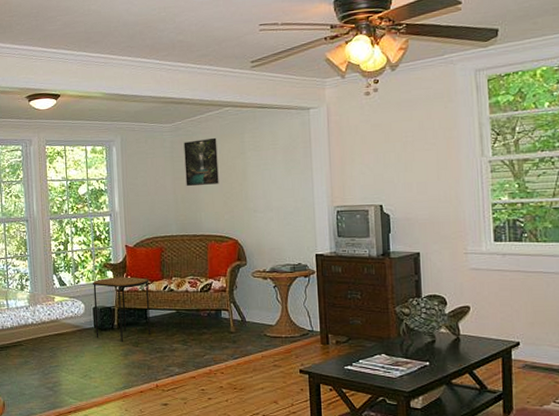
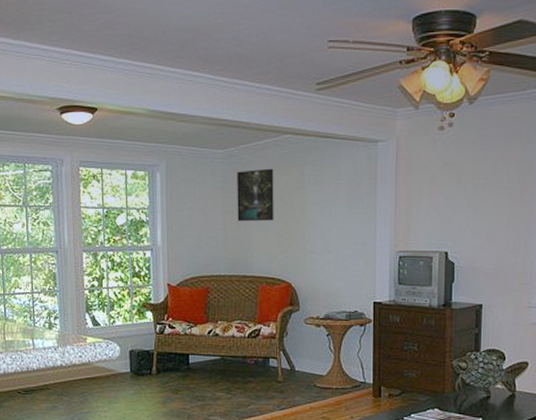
side table: present [92,277,151,343] -> none [129,318,193,390]

